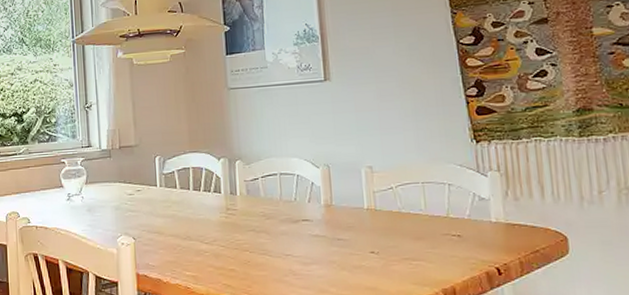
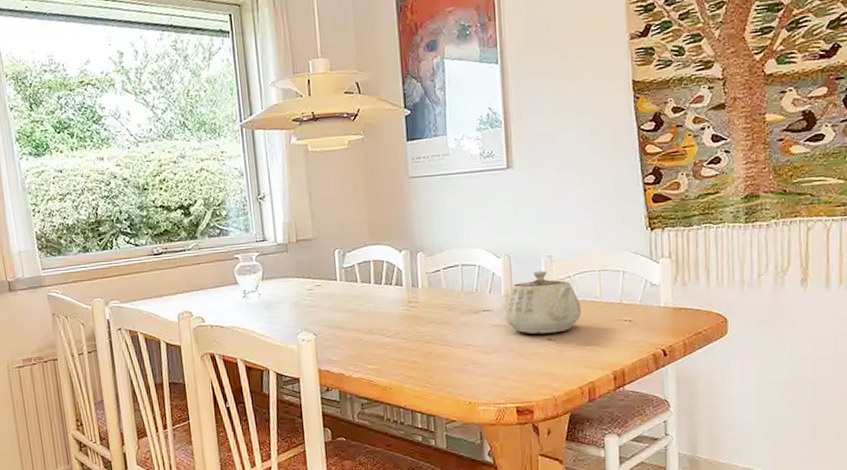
teapot: none [323,181,406,247] -> present [503,270,582,335]

